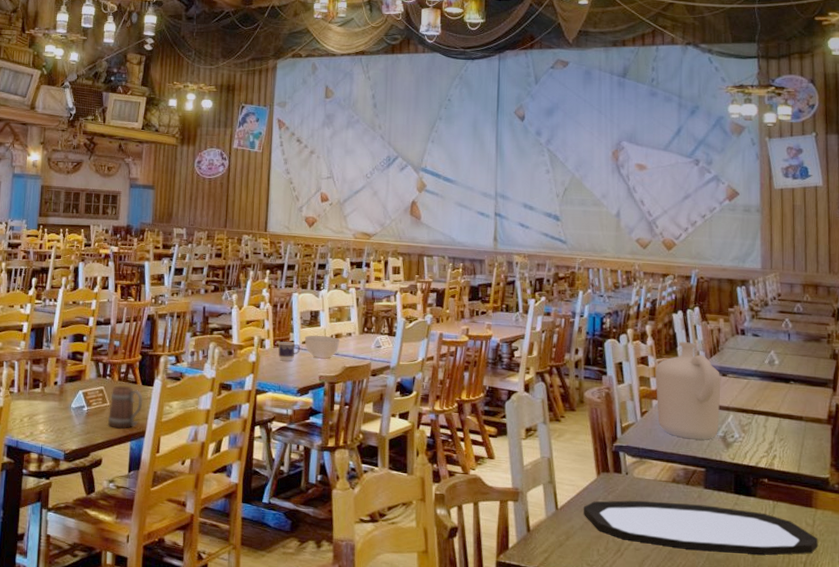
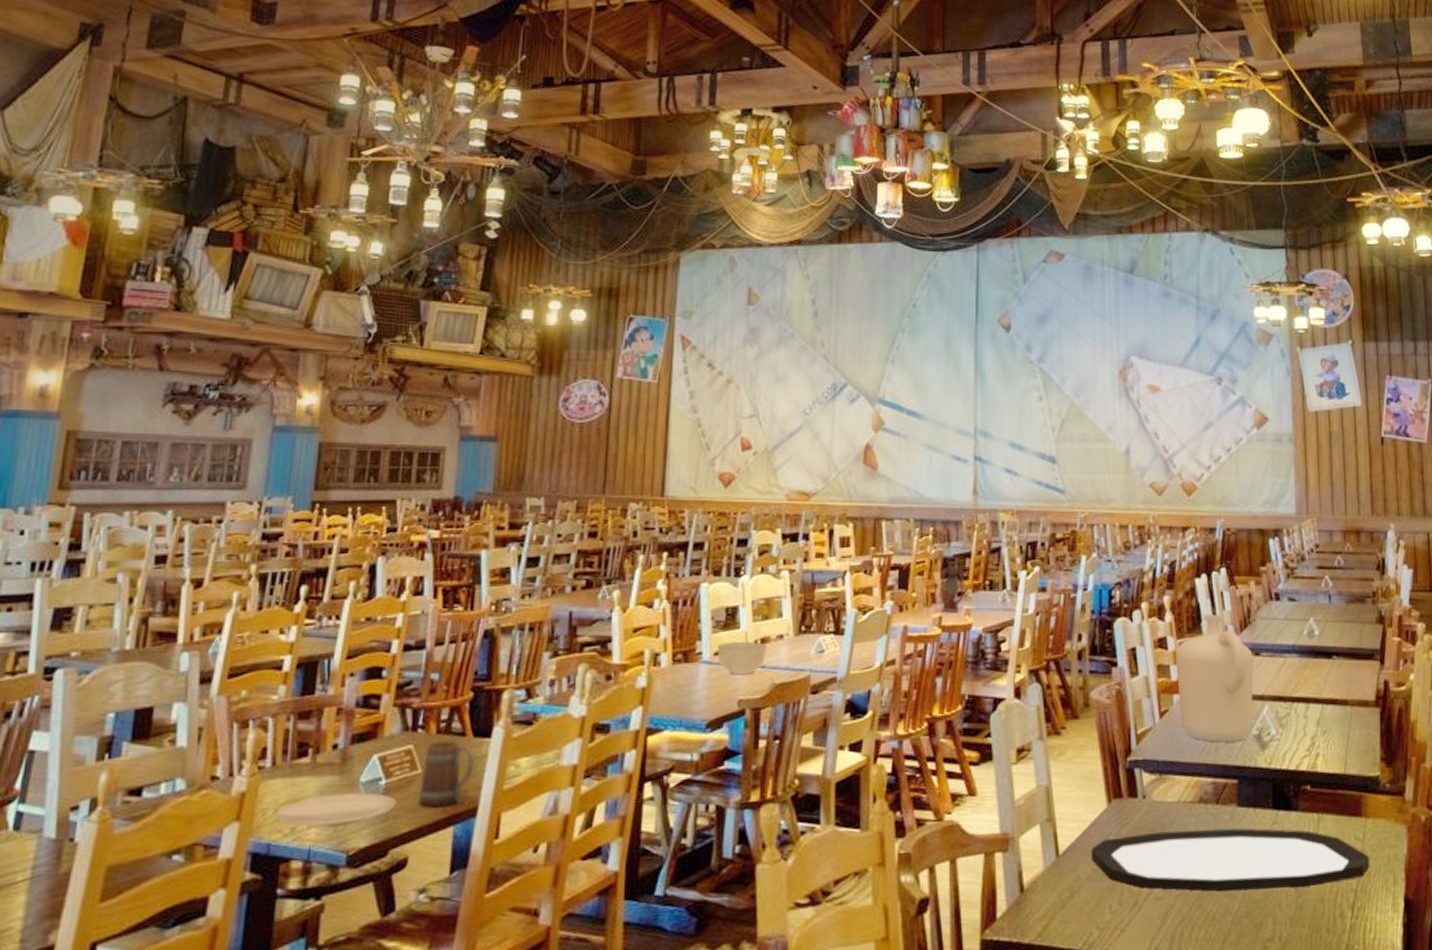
plate: none [20,413,95,434] -> present [274,793,397,827]
cup: present [277,342,300,362] -> none [678,654,710,685]
lantern: none [467,285,487,327] -> present [939,556,965,613]

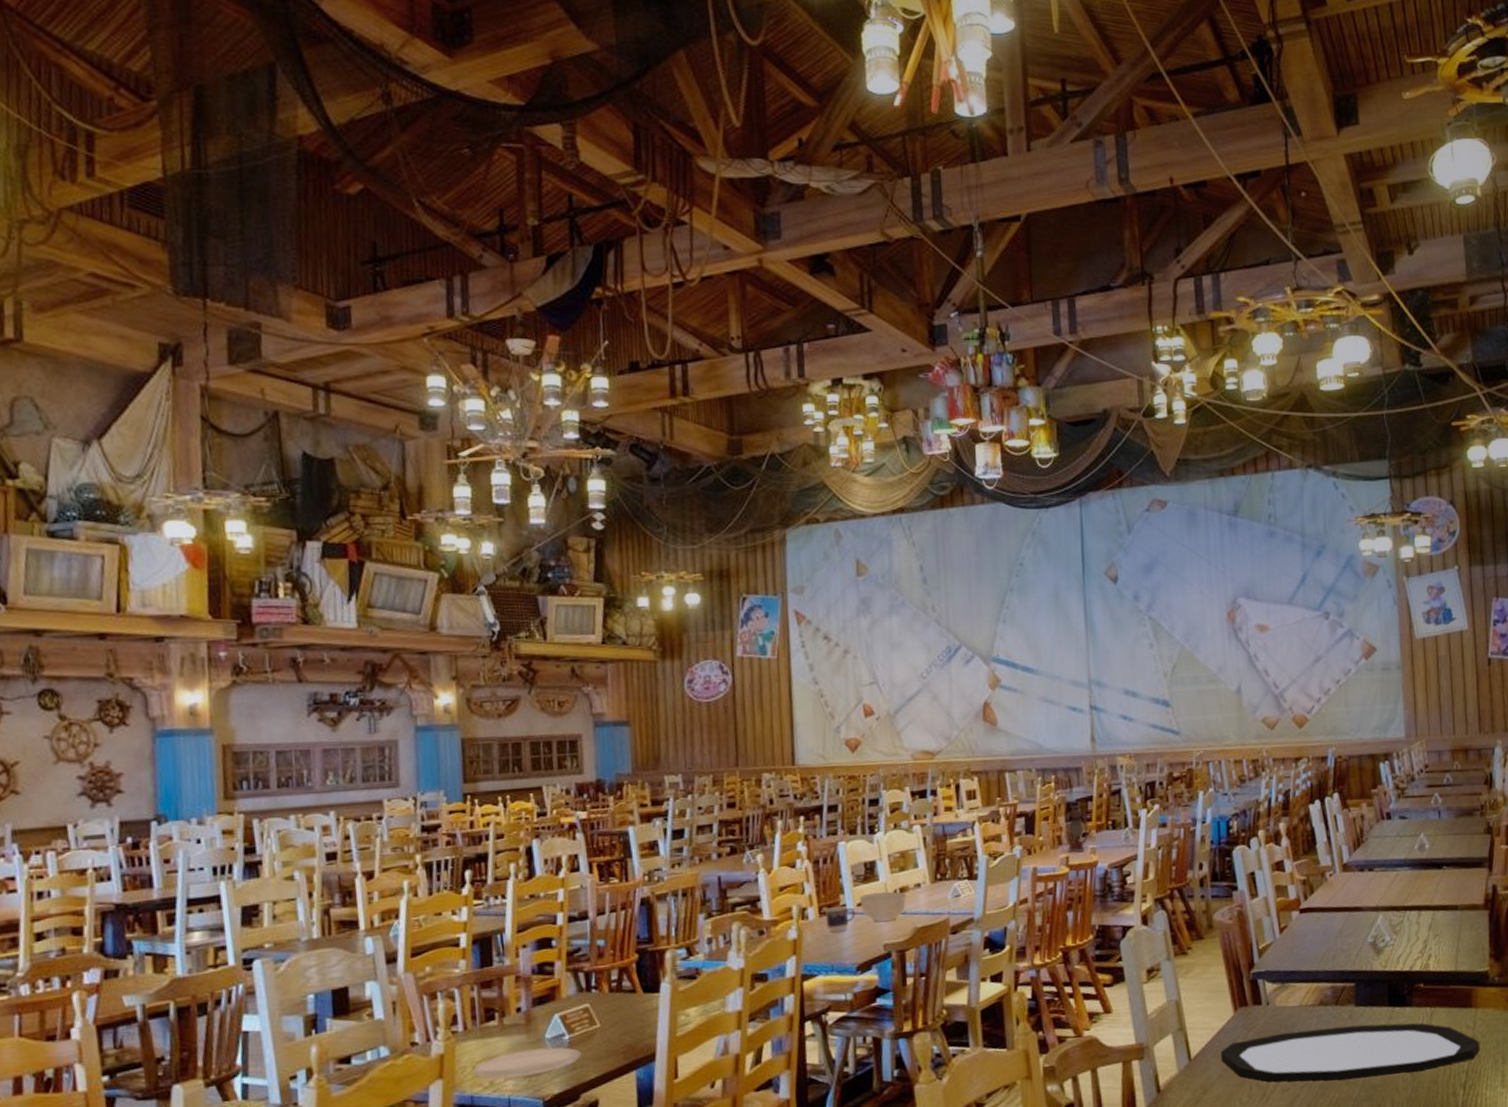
beer mug: present [419,740,475,807] -> none [600,997,648,1056]
cup: none [678,654,710,685] -> present [824,906,855,934]
water jug: present [1176,614,1254,743] -> none [1293,836,1368,952]

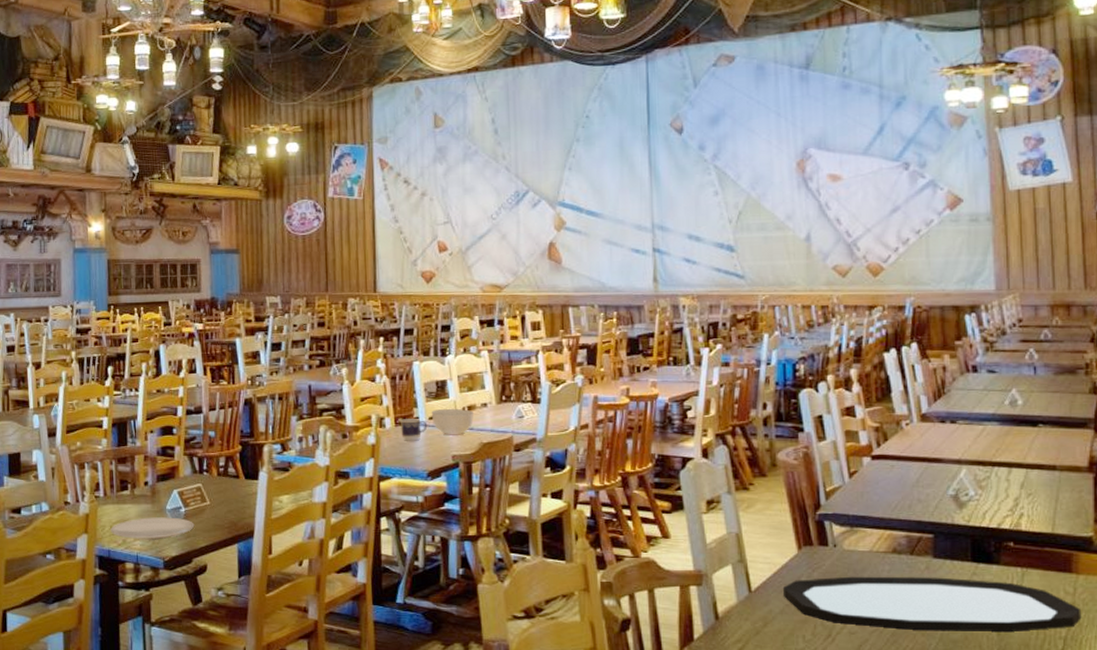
lantern: present [1065,801,1089,853] -> none [626,337,650,385]

